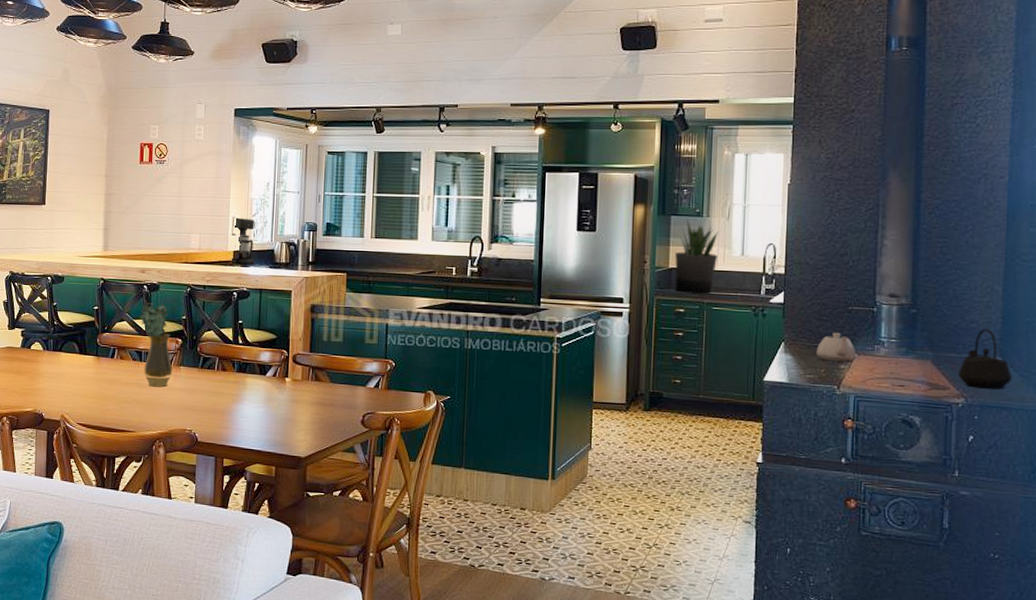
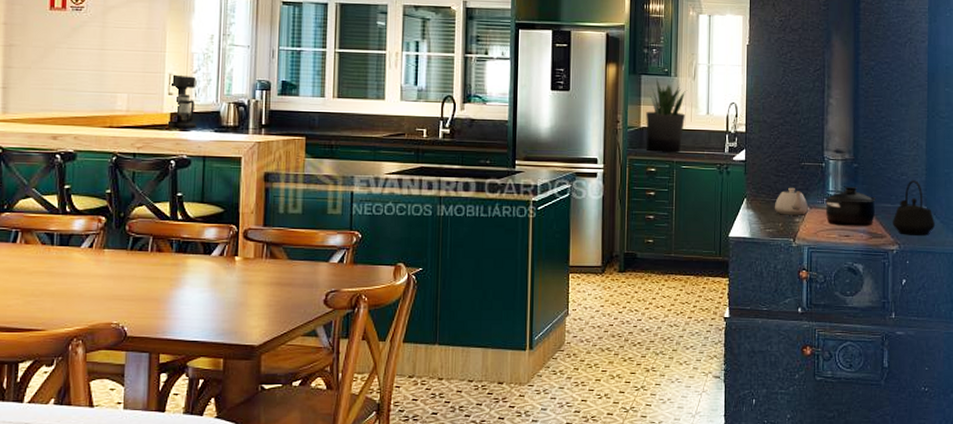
vase: present [139,300,173,387] -> none [50,171,95,275]
saucepan: none [875,333,938,378] -> present [824,186,876,227]

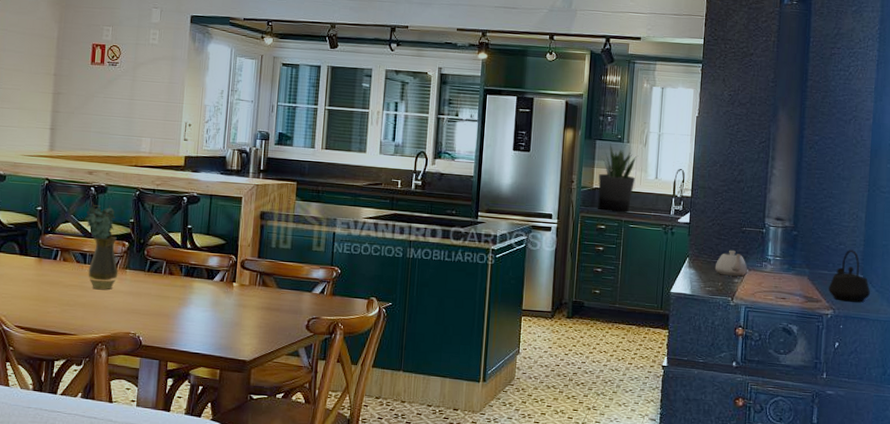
vase: none [50,171,95,275] -> present [85,202,119,290]
coffee maker: present [168,74,196,129] -> none [183,123,207,171]
saucepan: present [824,186,876,227] -> none [763,252,813,291]

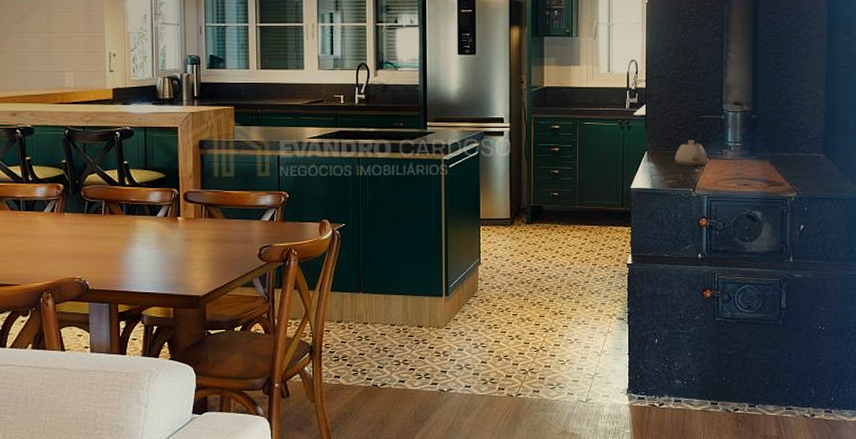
vase: present [85,202,119,290] -> none [14,145,56,236]
planter: present [598,143,636,213] -> none [549,39,587,111]
kettle: present [828,250,871,303] -> none [791,129,834,183]

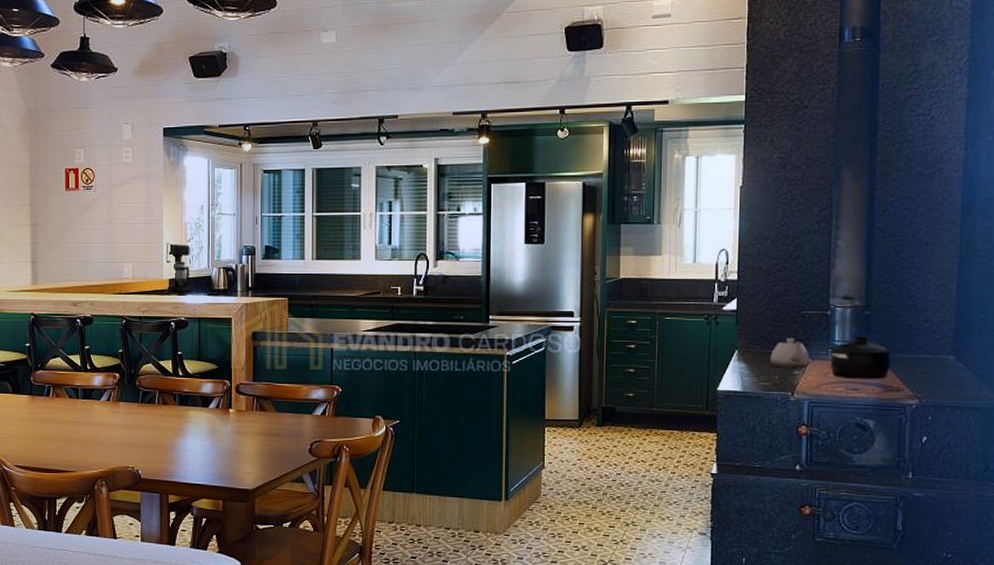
coffee maker: none [111,53,136,103] -> present [168,243,192,293]
saucepan: none [723,137,775,176] -> present [829,335,892,380]

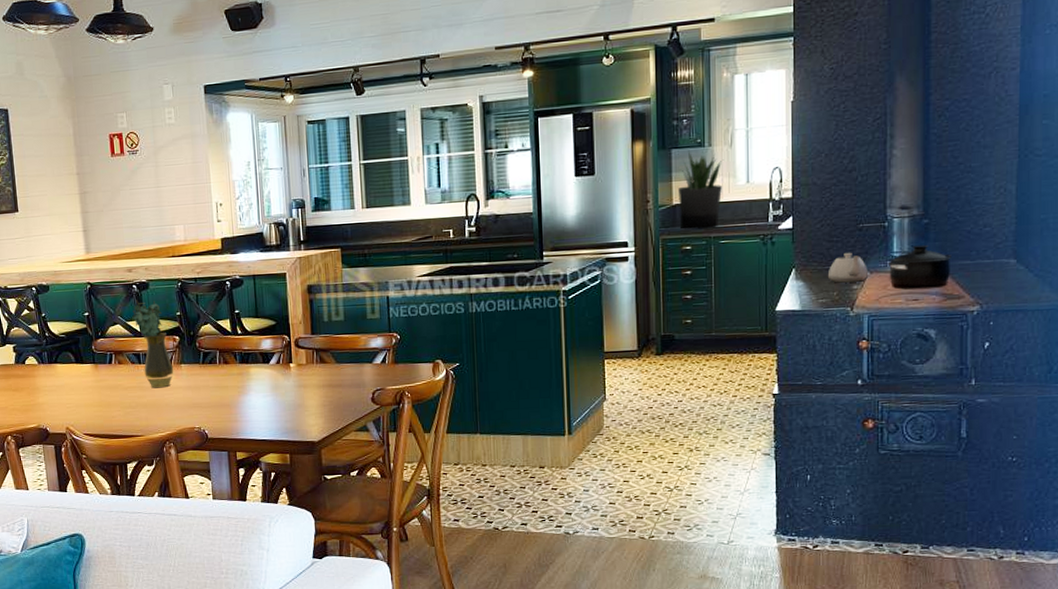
vase: none [73,334,112,425] -> present [132,300,174,388]
coffee maker: present [168,243,192,293] -> none [217,202,244,252]
planter: none [626,226,669,305] -> present [678,150,722,230]

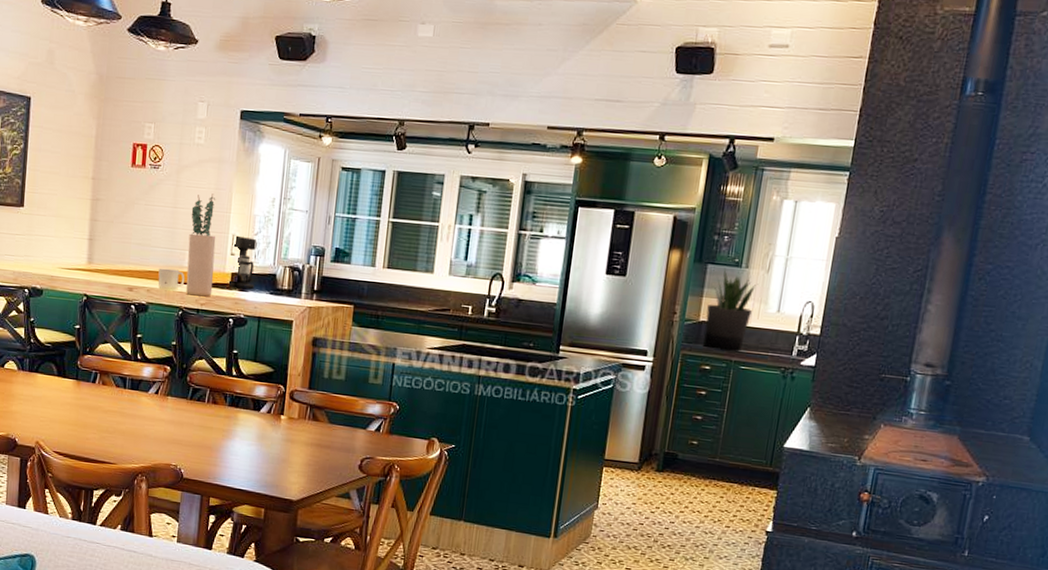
vase: present [132,300,174,388] -> none [124,321,160,418]
mug: none [153,244,179,266] -> present [158,268,185,291]
vase: none [173,168,206,266] -> present [186,193,216,297]
coffee maker: none [217,202,244,252] -> present [229,235,256,290]
teapot: present [827,252,868,283] -> none [840,400,883,433]
saucepan: present [887,244,951,290] -> none [902,405,967,453]

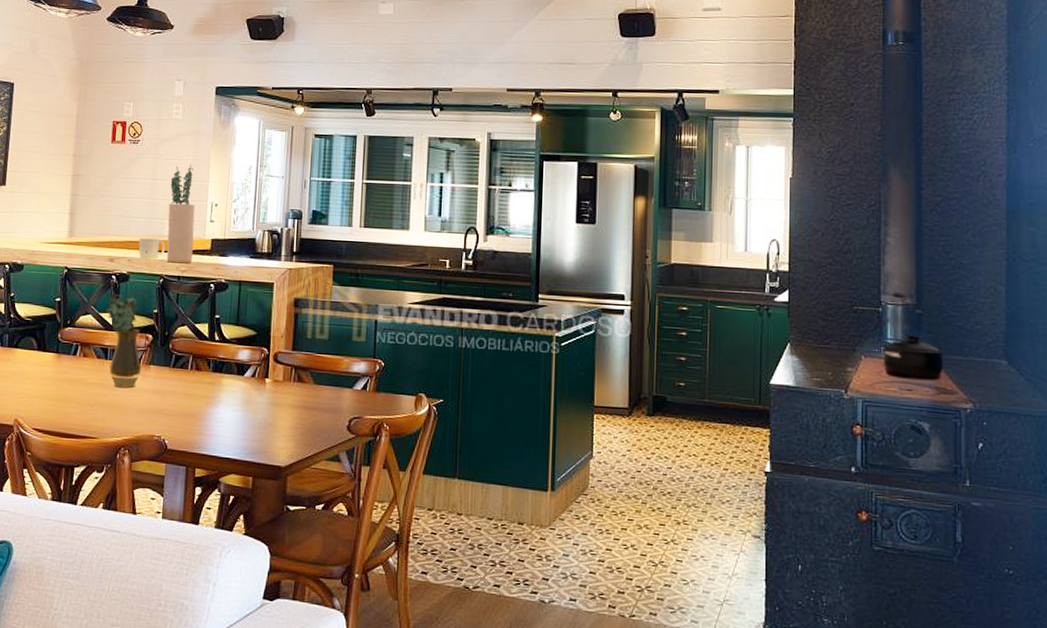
vase: none [124,321,160,418] -> present [105,291,142,388]
coffee maker: present [229,235,256,290] -> none [209,203,235,255]
planter: present [703,268,756,353] -> none [677,212,721,292]
saucepan: none [902,405,967,453] -> present [881,334,944,381]

